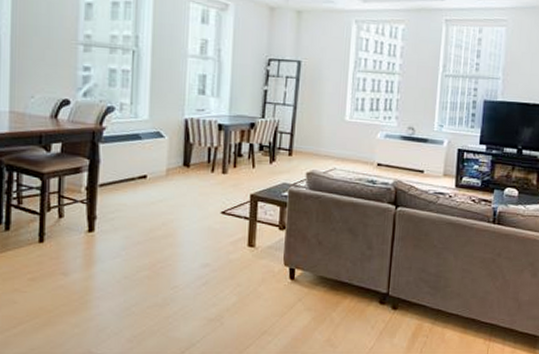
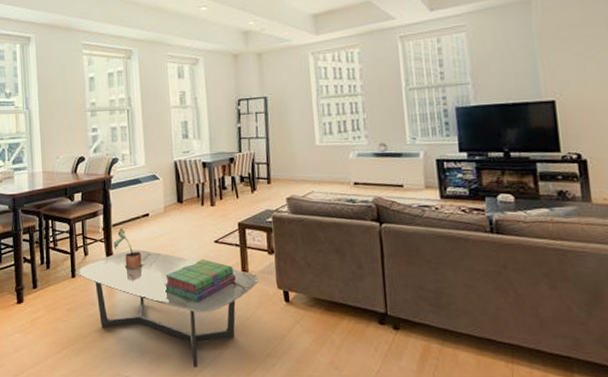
coffee table: none [45,215,266,345] -> present [76,249,259,367]
potted plant: none [98,189,133,237] -> present [113,228,143,270]
stack of books: none [156,230,241,276] -> present [164,259,236,302]

